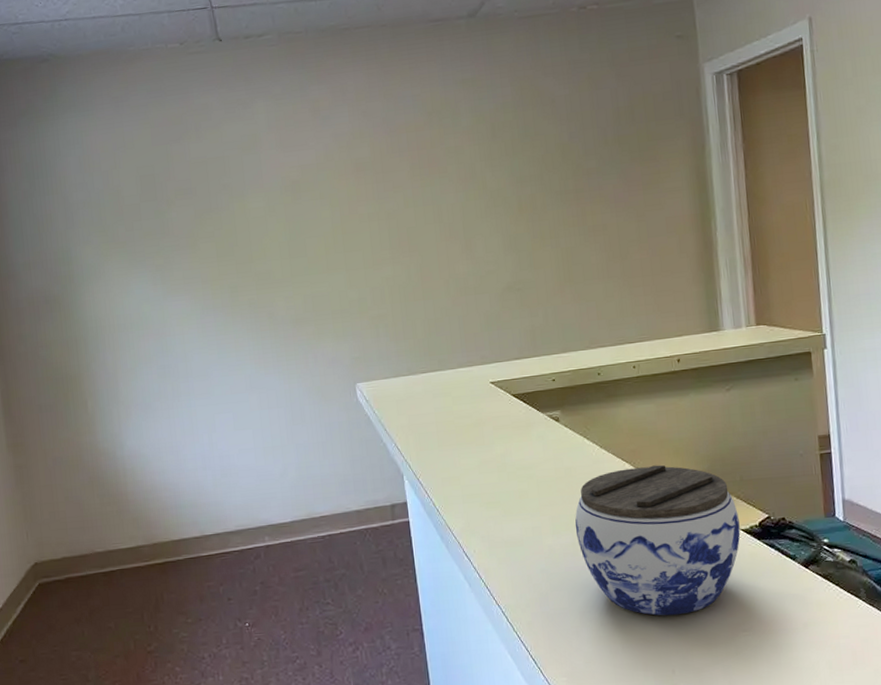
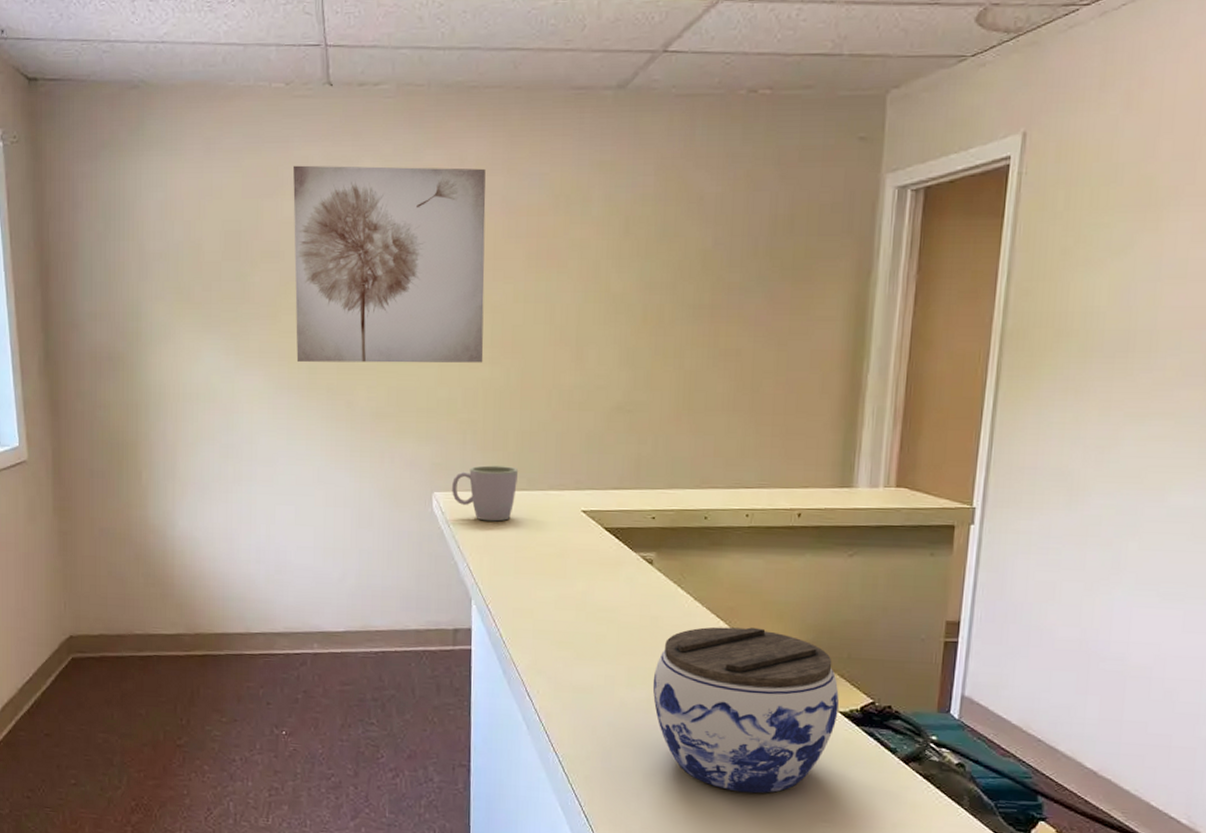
wall art: none [195,96,385,283] -> present [293,165,486,363]
mug: none [372,351,430,403] -> present [452,465,519,522]

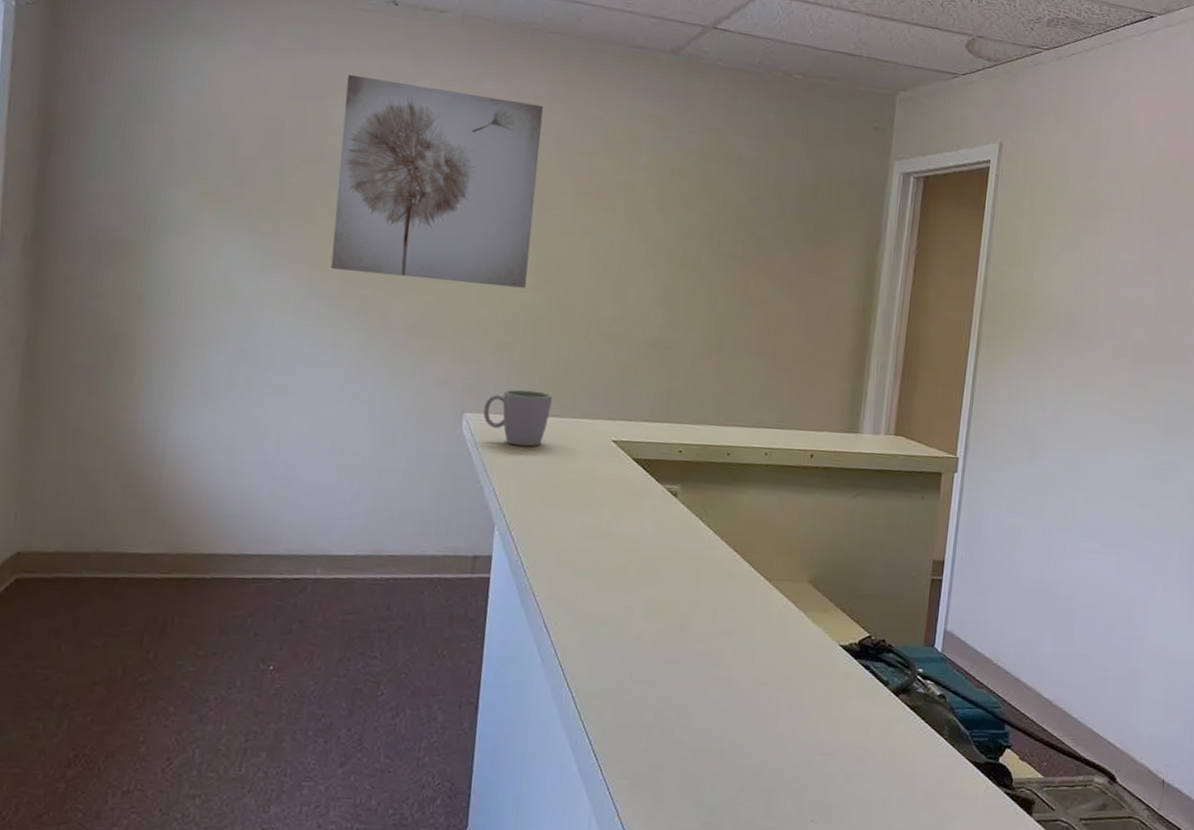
jar: present [653,626,839,794] -> none [669,560,841,728]

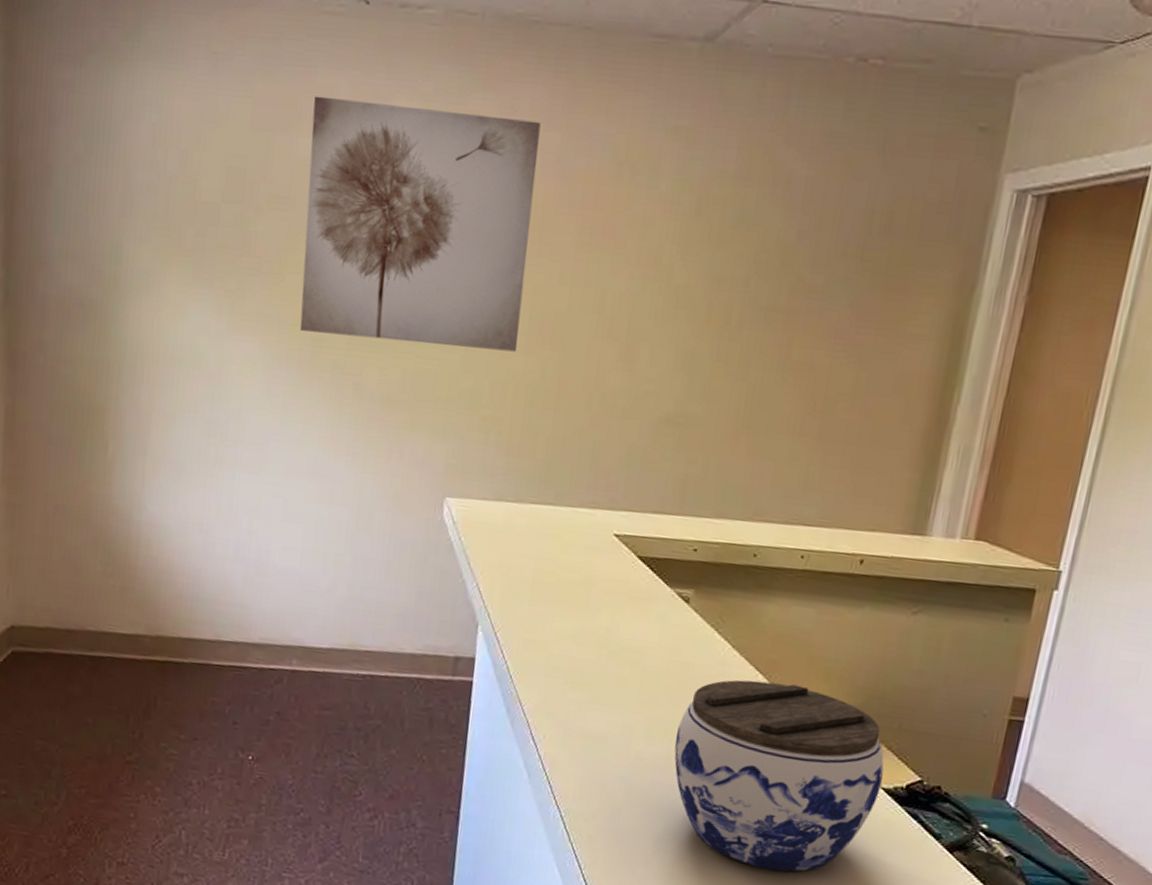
mug: present [483,389,553,447] -> none [467,471,546,538]
jar: none [669,560,841,728] -> present [674,679,884,872]

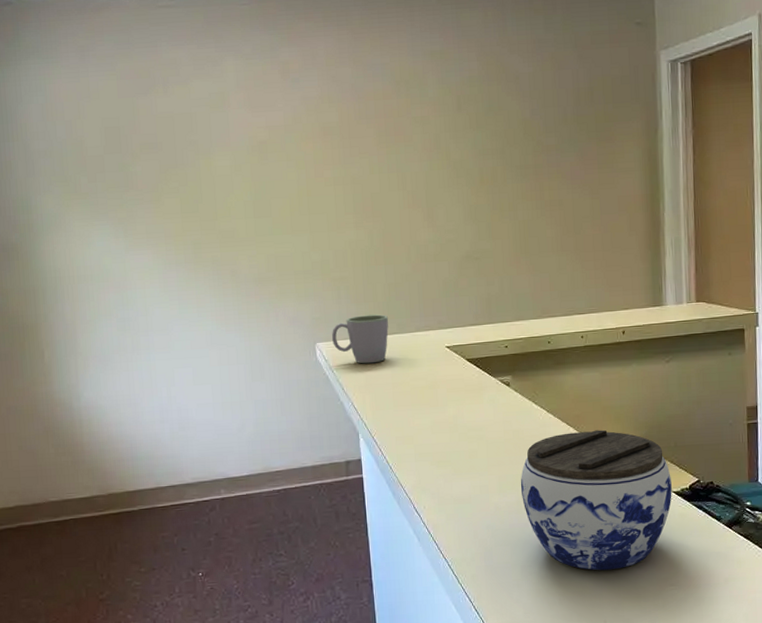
wall art: present [299,96,541,352] -> none [163,61,349,239]
mug: none [467,471,546,538] -> present [332,314,389,364]

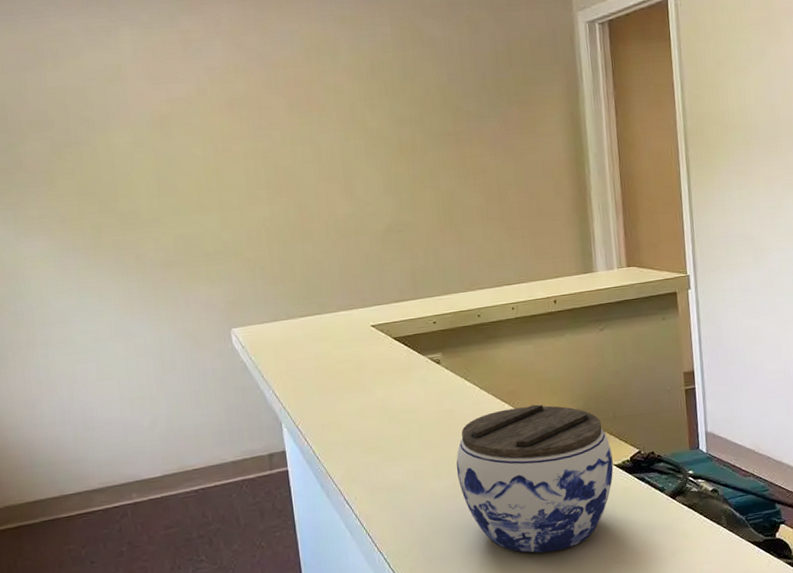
mug: present [332,314,389,364] -> none [248,294,309,349]

